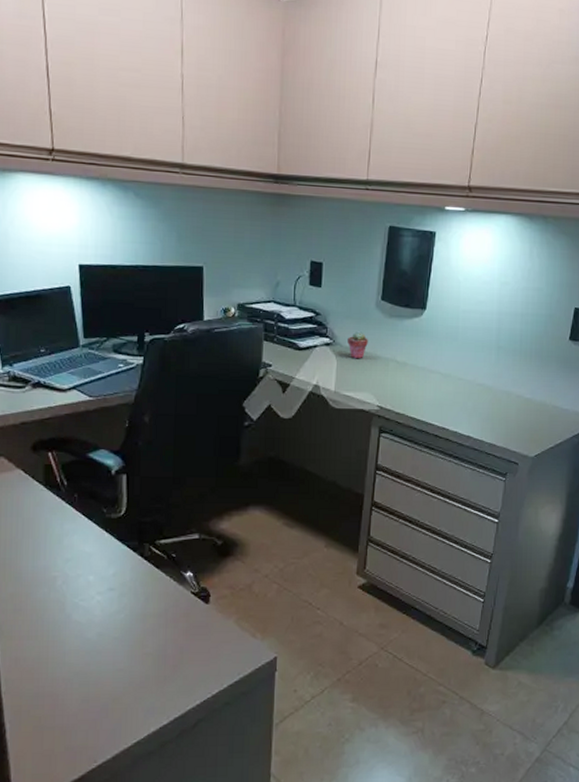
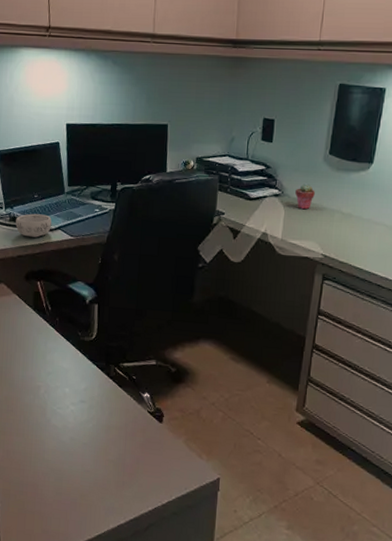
decorative bowl: none [17,371,64,400] -> present [15,213,52,238]

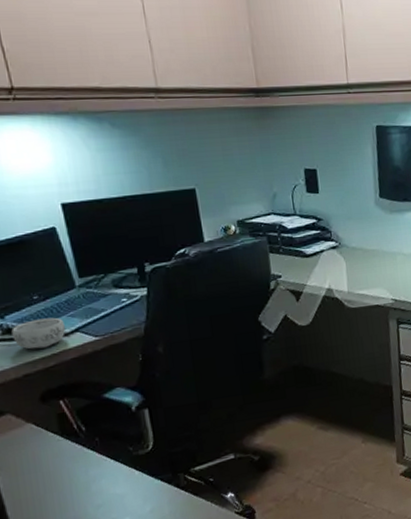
potted succulent: present [295,183,315,210] -> none [353,230,373,258]

